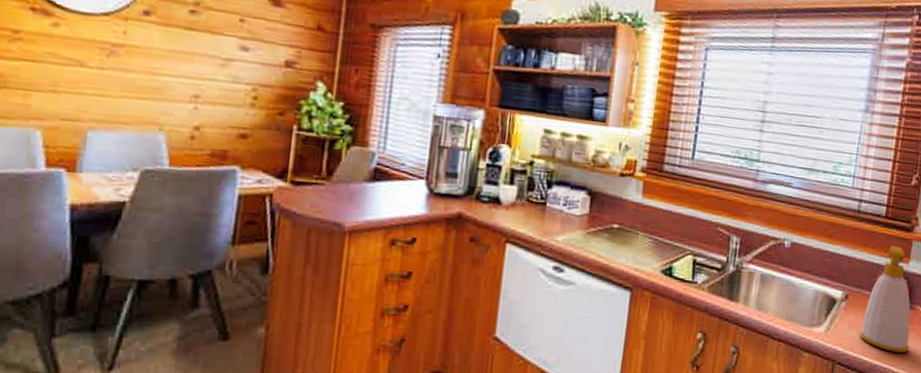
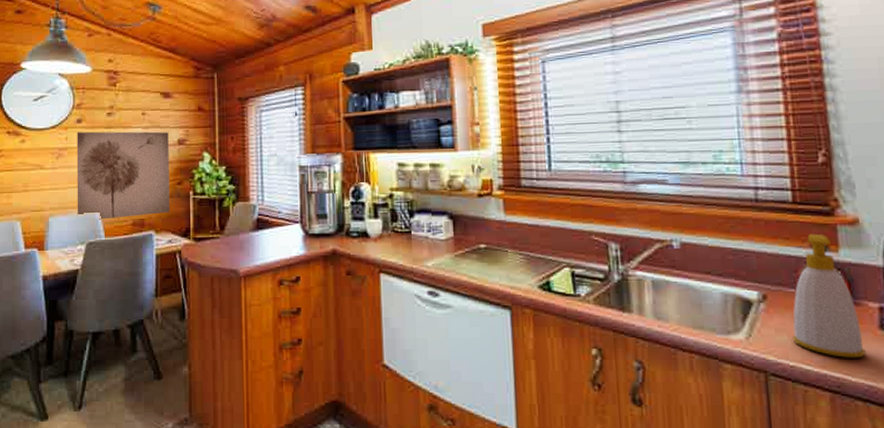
wall art: none [130,27,274,148] -> present [77,131,170,220]

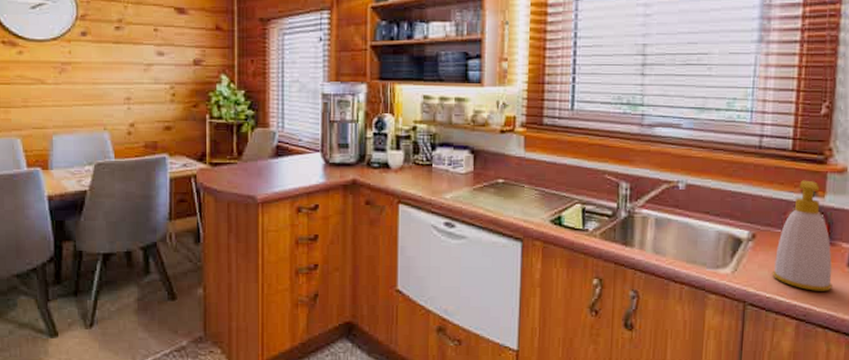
wall art: present [77,131,170,220] -> none [81,46,185,140]

